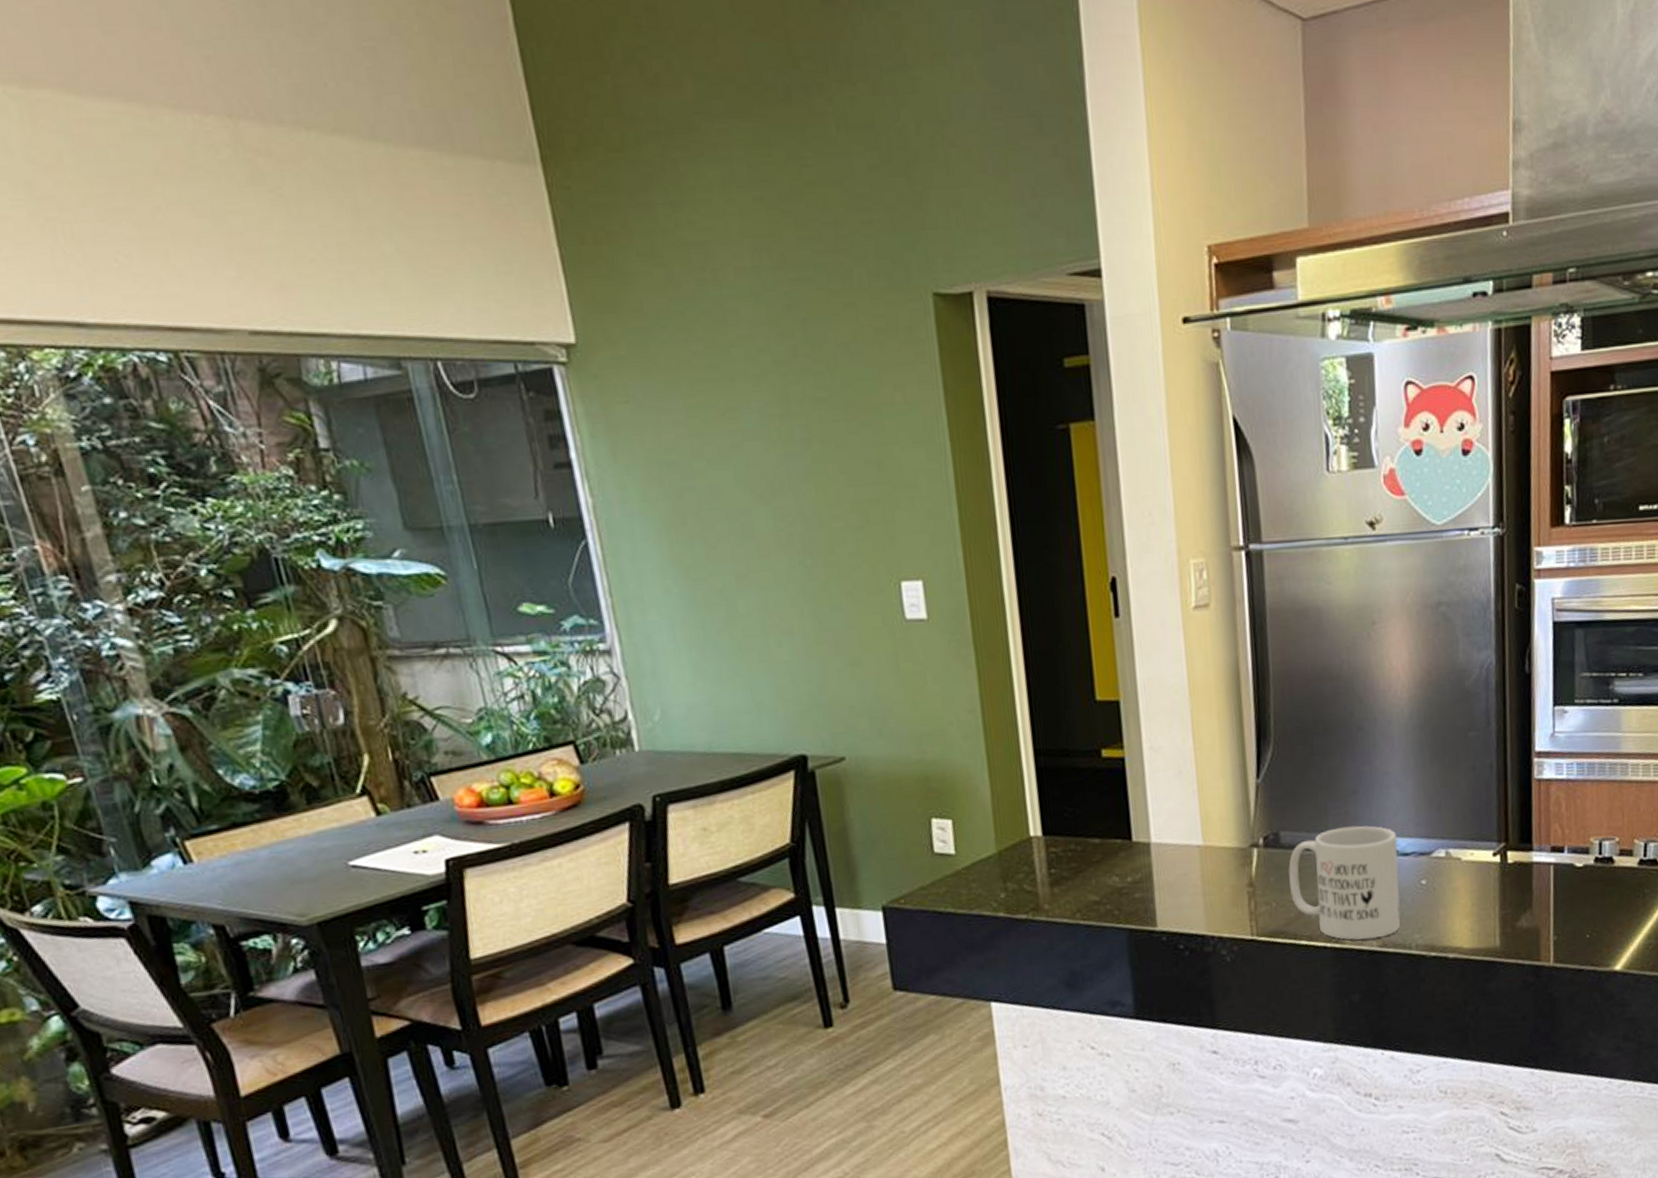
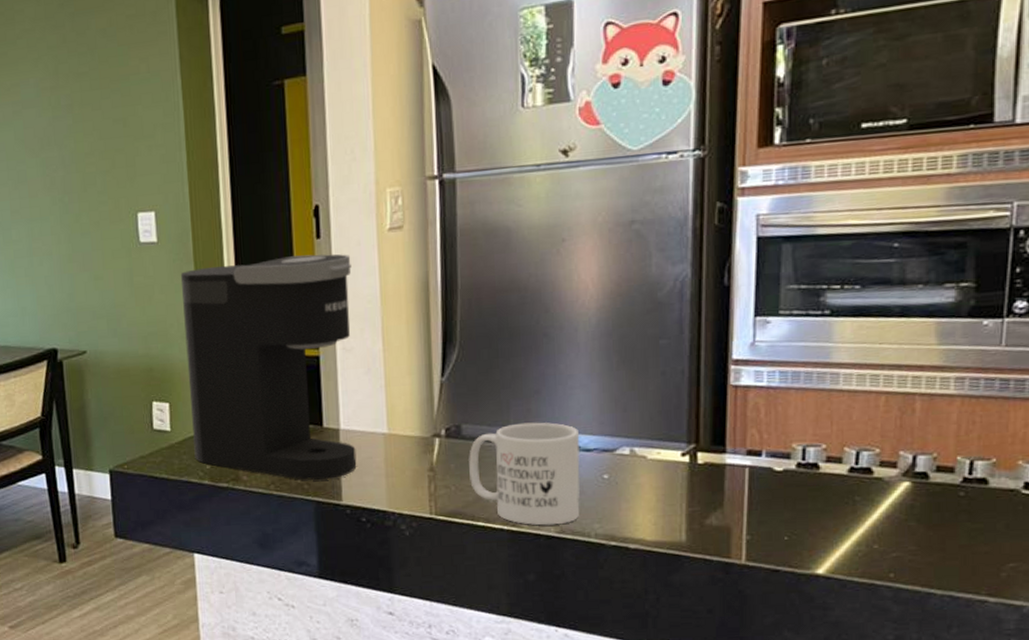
coffee maker: none [957,635,1172,905] -> present [180,254,357,480]

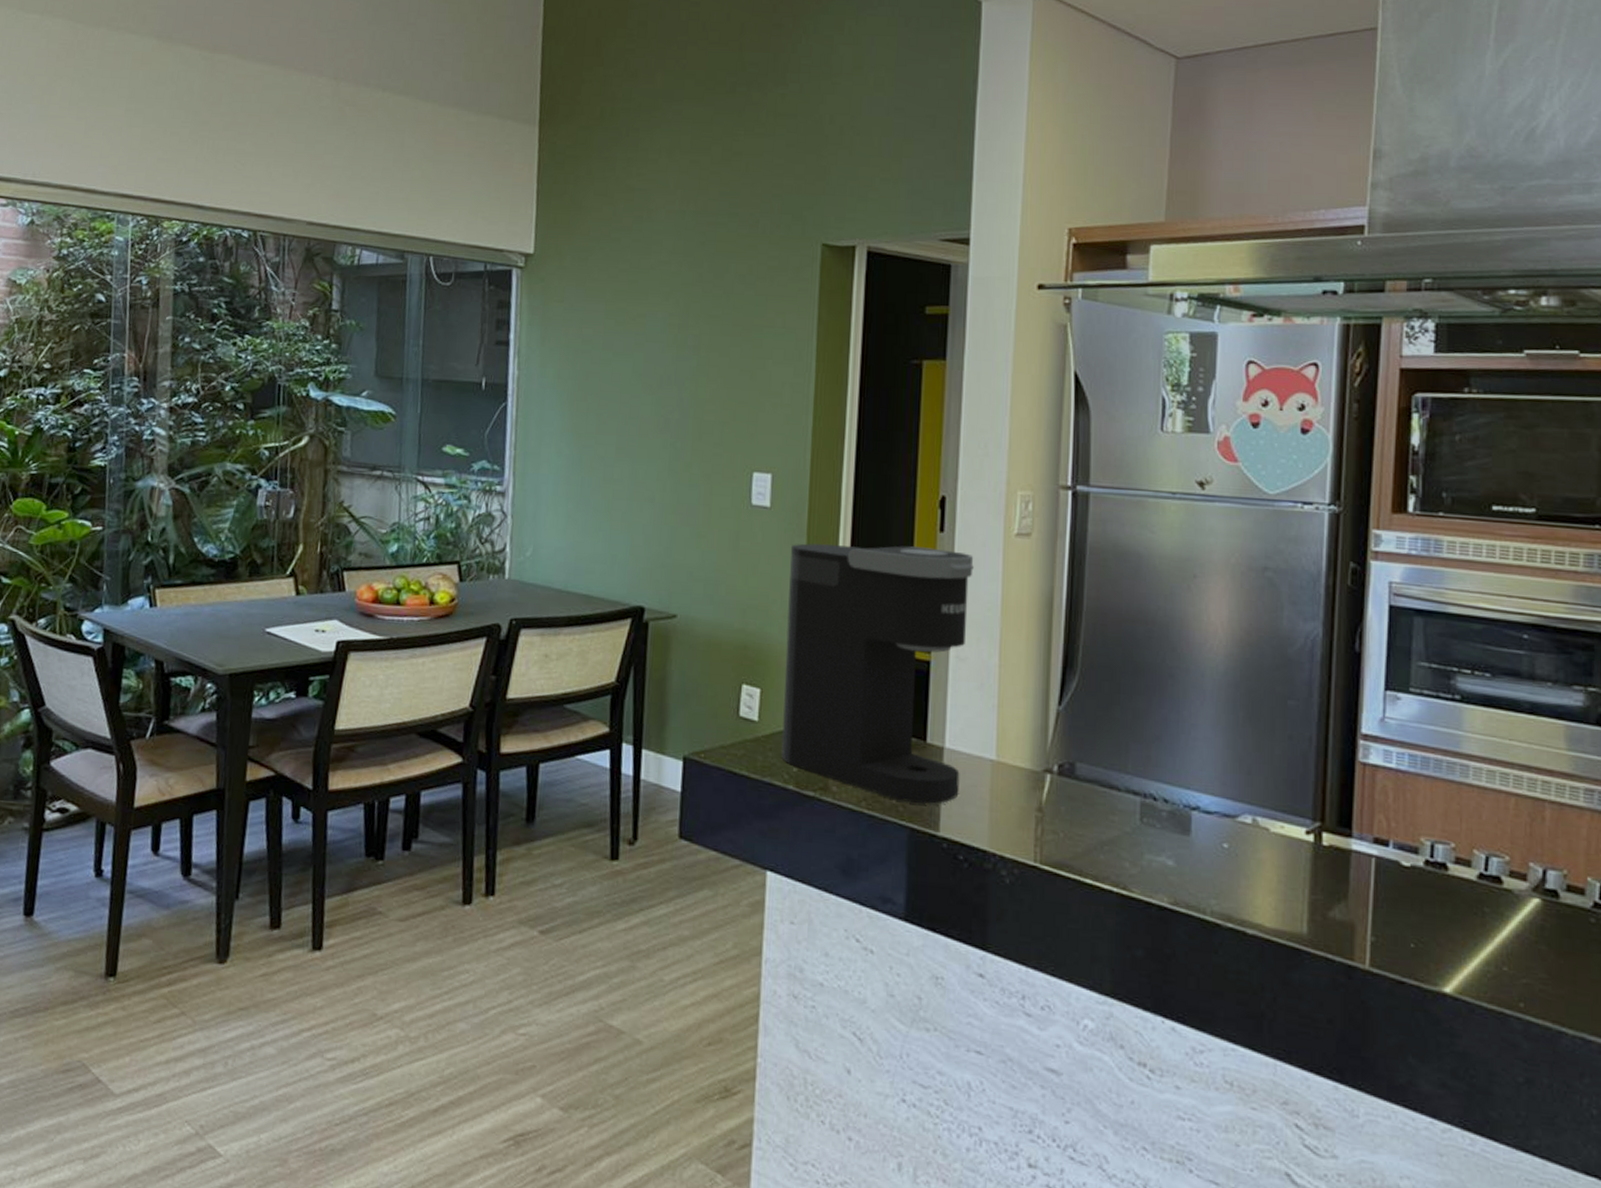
mug: present [469,422,580,526] -> none [1080,770,1199,894]

